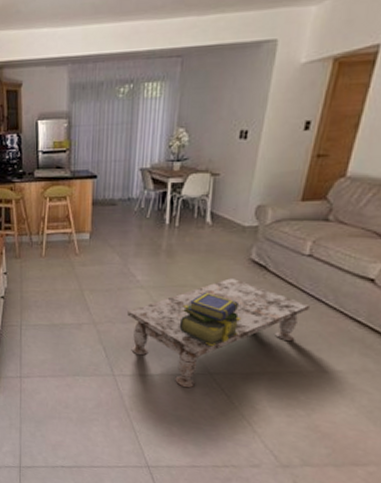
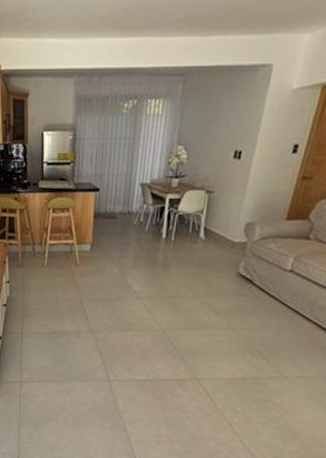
coffee table: present [127,278,310,388] -> none [123,291,289,393]
stack of books: present [179,292,242,347] -> none [170,303,228,354]

